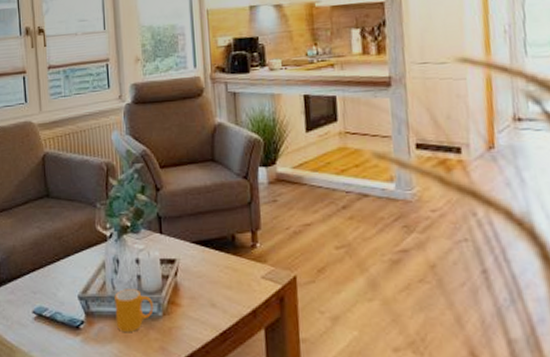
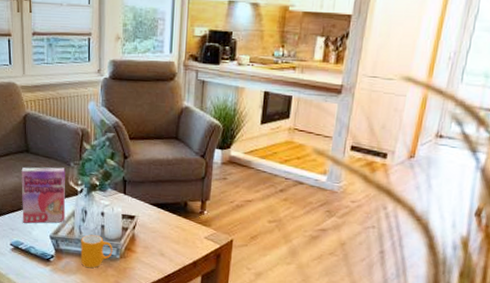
cereal box: none [42,210,95,283] -> present [21,167,66,224]

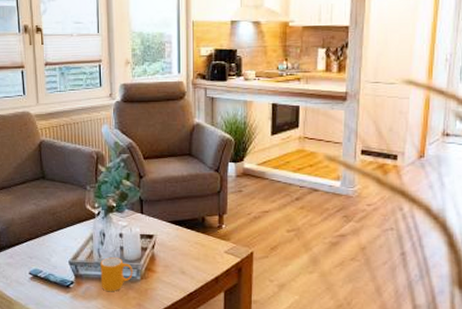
cereal box: present [21,167,66,224] -> none [38,191,84,250]

